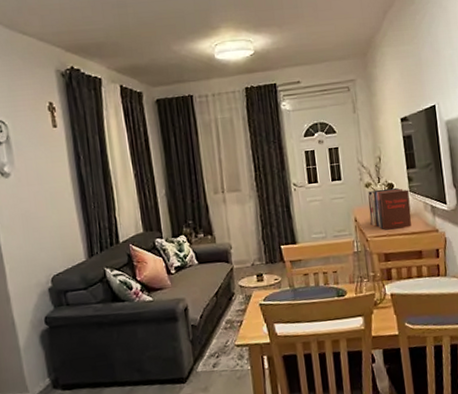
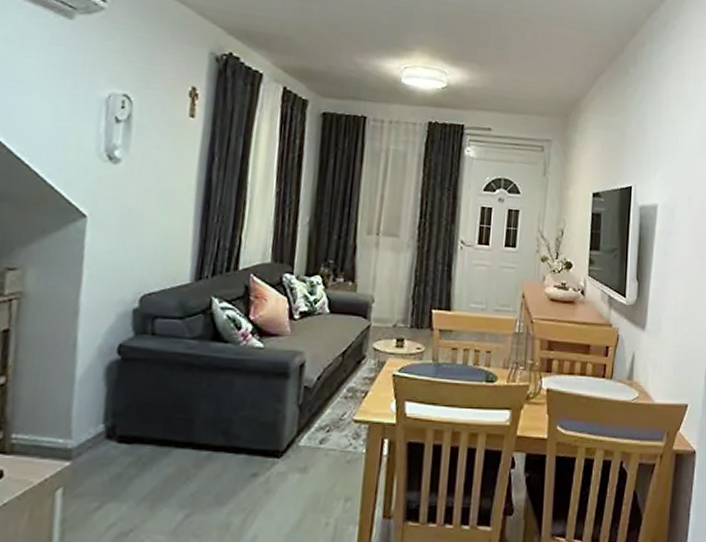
books: present [368,187,412,230] -> none [539,266,587,316]

